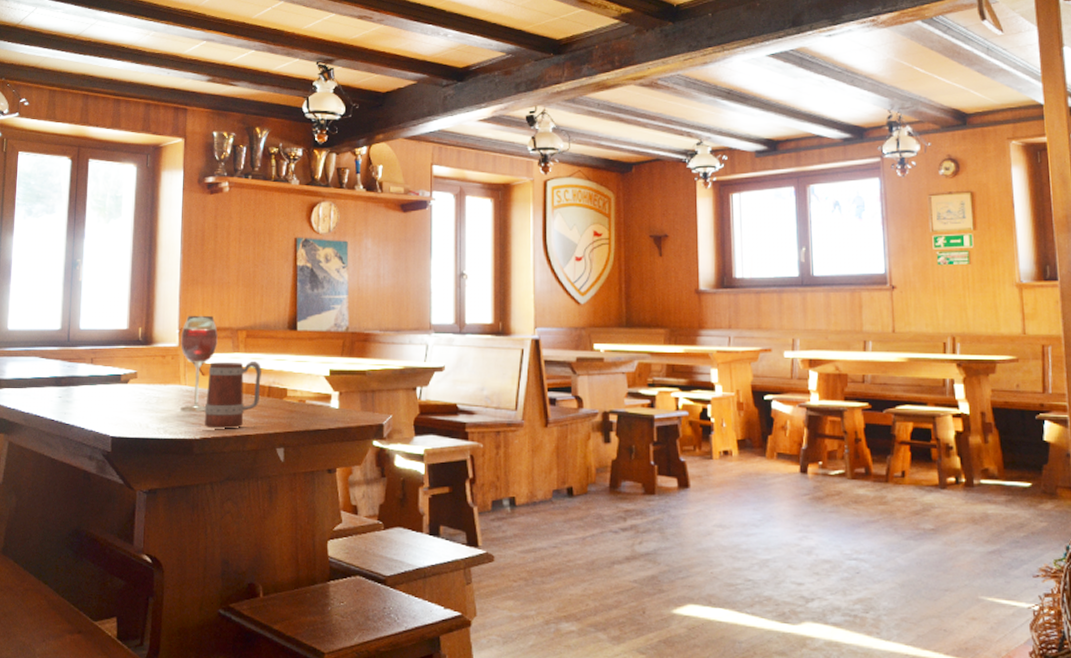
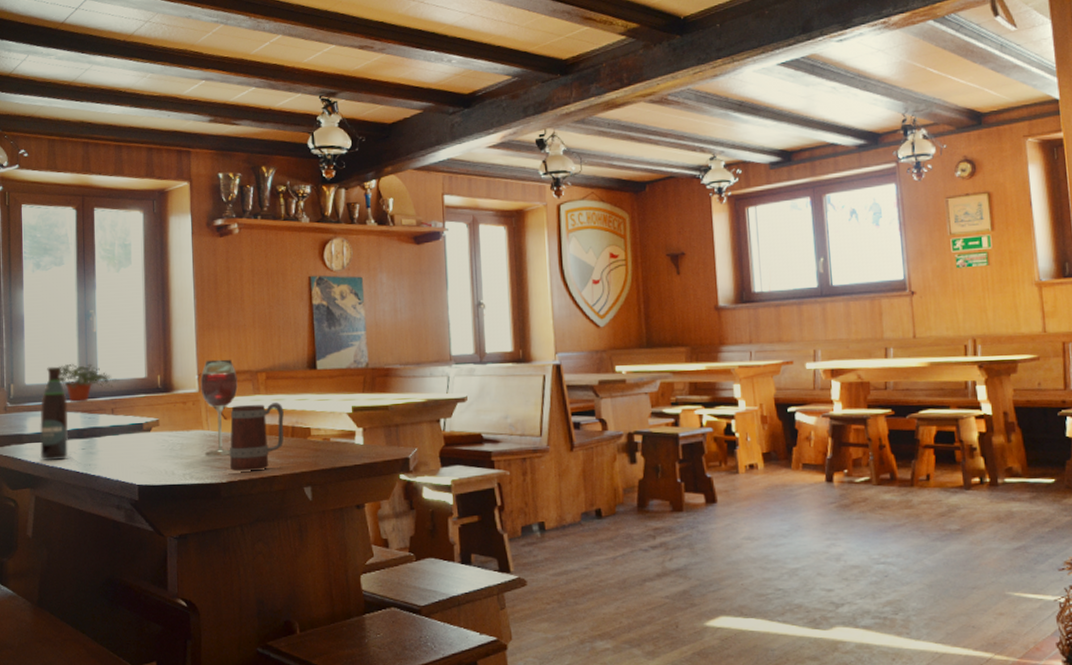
bottle: none [16,313,49,408] -> present [39,366,69,461]
potted plant: none [41,311,101,351] -> present [59,363,119,403]

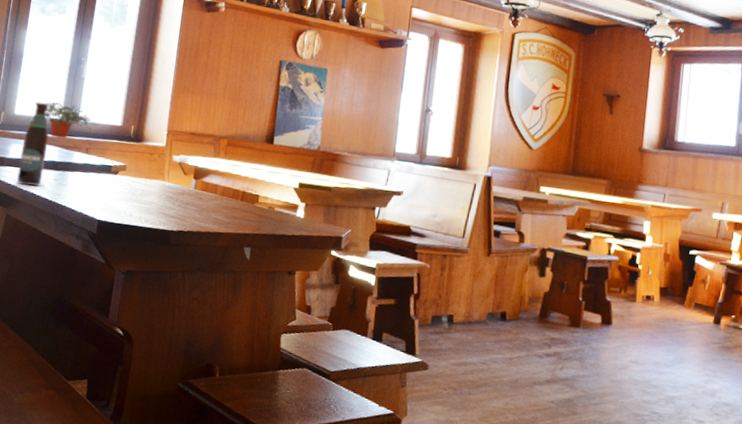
wineglass: present [200,359,238,456] -> none [161,119,202,207]
beer mug: present [229,401,284,472] -> none [181,164,238,226]

